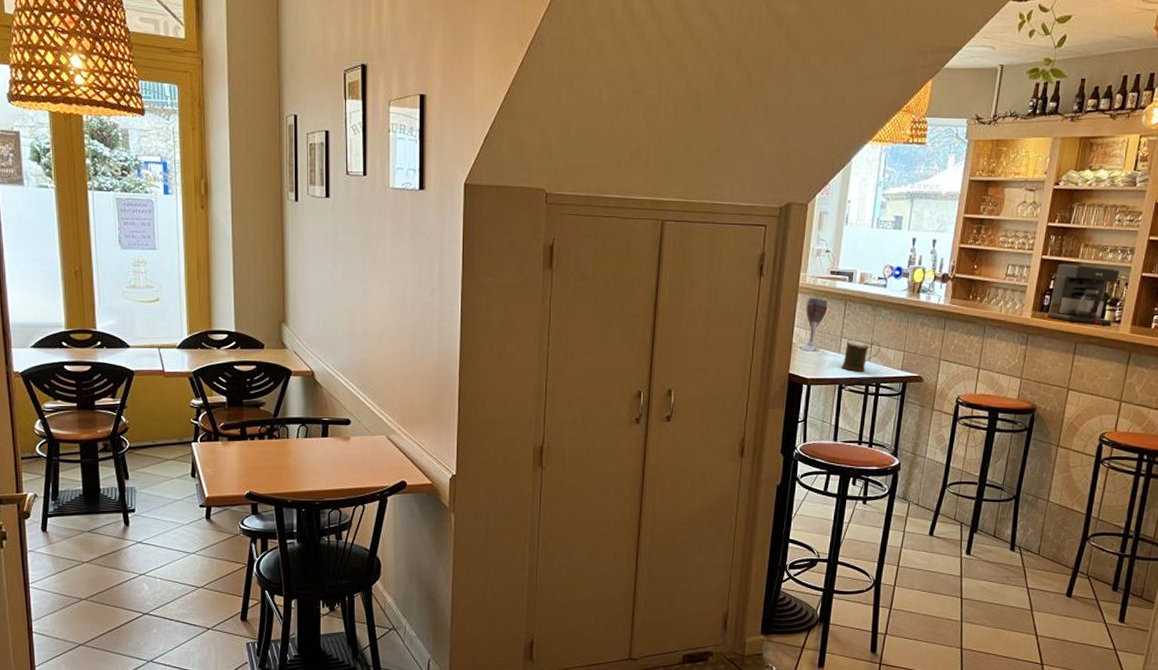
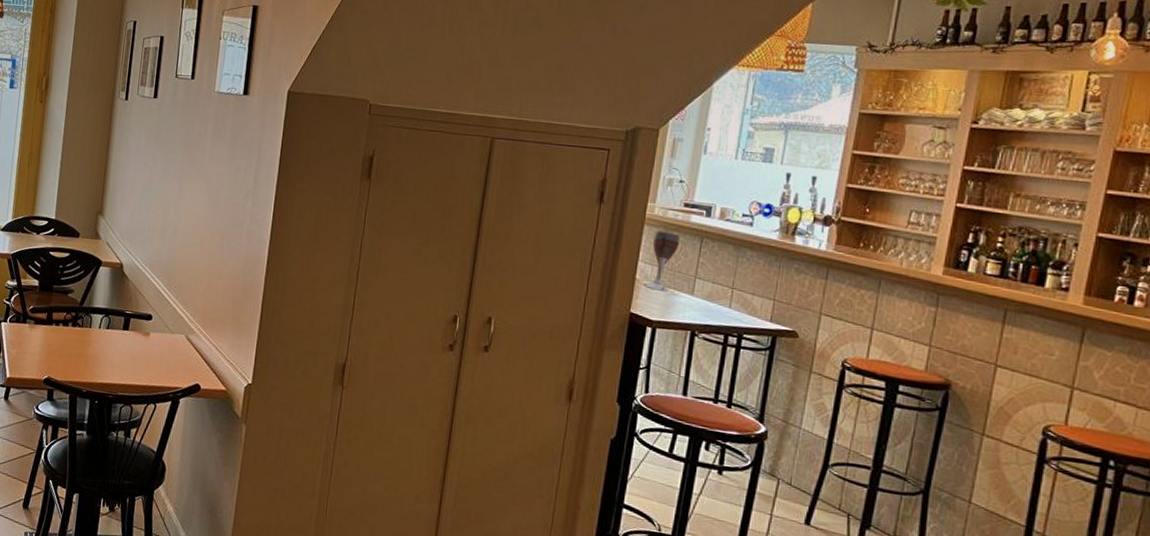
beer mug: present [841,338,880,372] -> none [694,279,744,320]
coffee maker: present [1047,263,1121,327] -> none [965,214,1067,295]

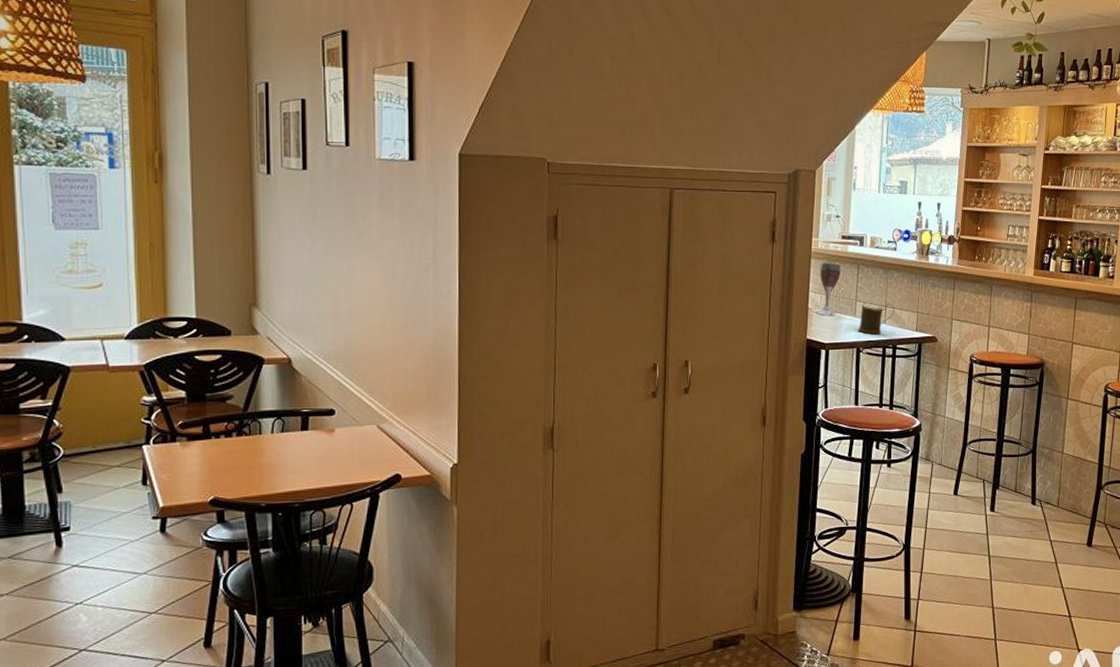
beer mug: none [694,279,744,320] -> present [858,302,894,335]

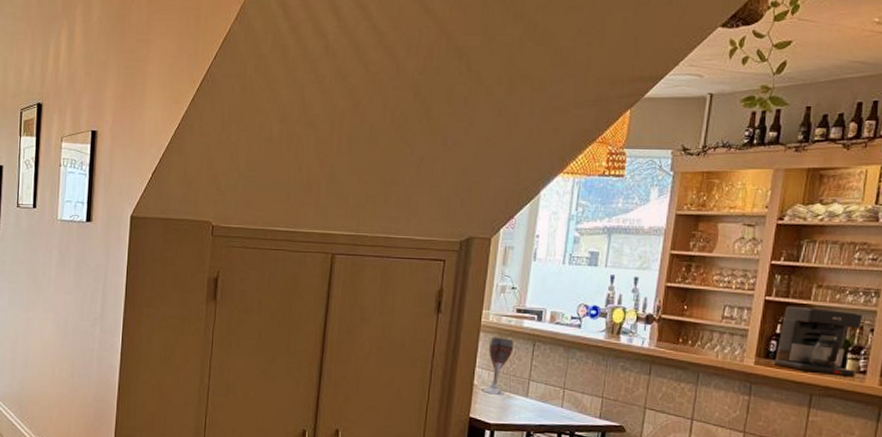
beer mug: present [858,302,894,335] -> none [529,381,575,419]
coffee maker: none [1048,223,1110,283] -> present [774,306,864,379]

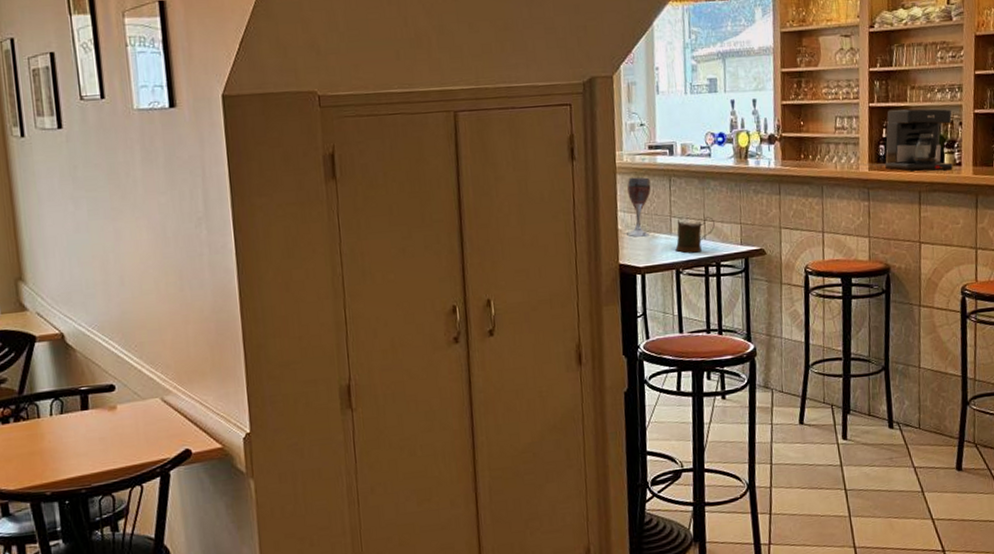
beer mug: none [529,381,575,419] -> present [675,217,715,253]

